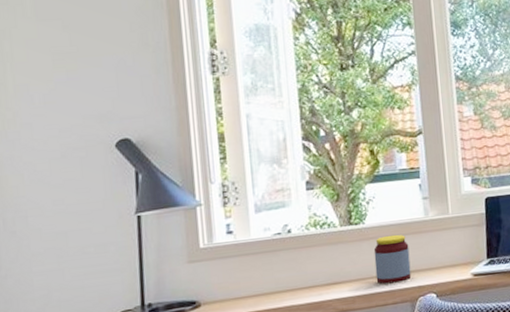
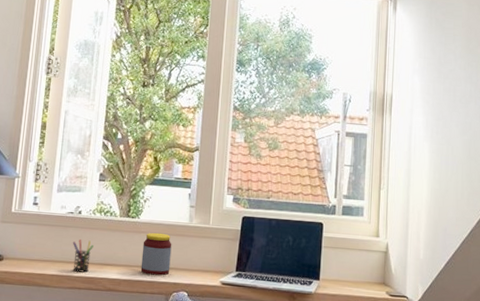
pen holder: none [286,261,314,300] -> present [72,239,94,273]

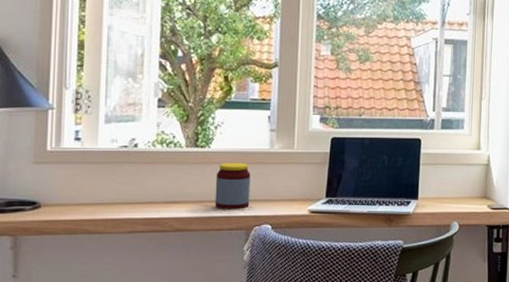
pen holder: present [72,239,94,273] -> none [128,177,156,214]

